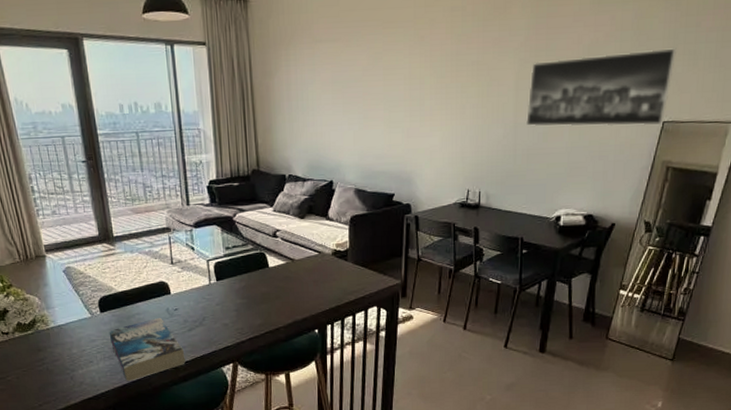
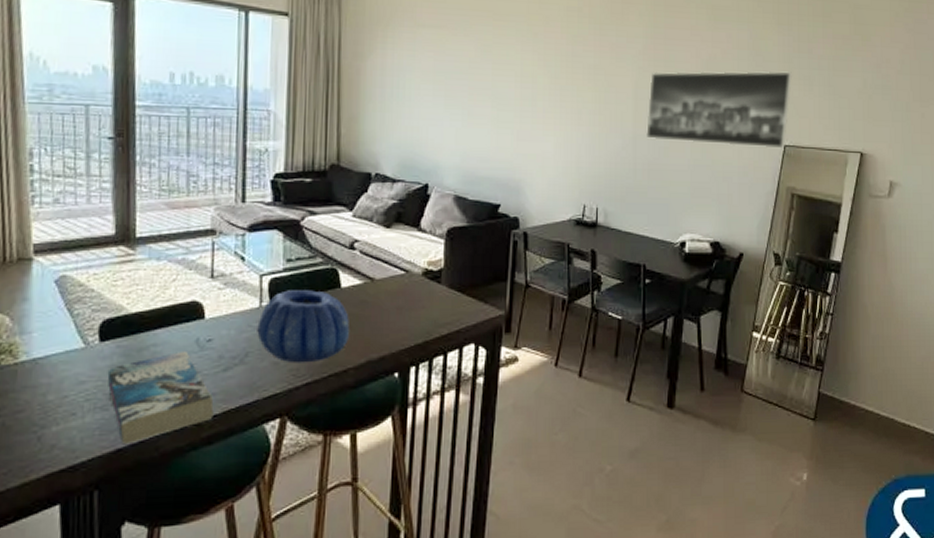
decorative bowl: none [209,270,278,324] -> present [257,290,349,363]

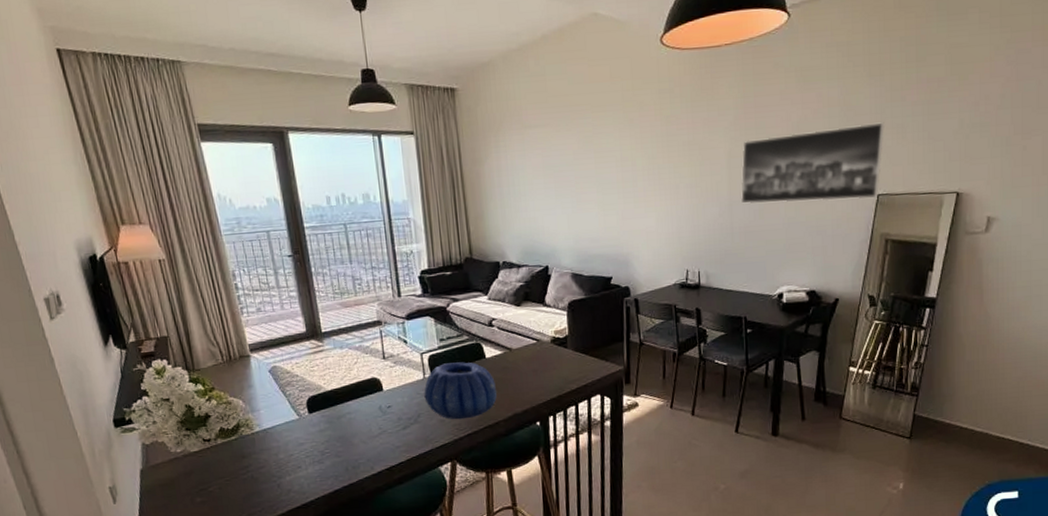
book: present [107,350,214,445] -> none [318,416,401,487]

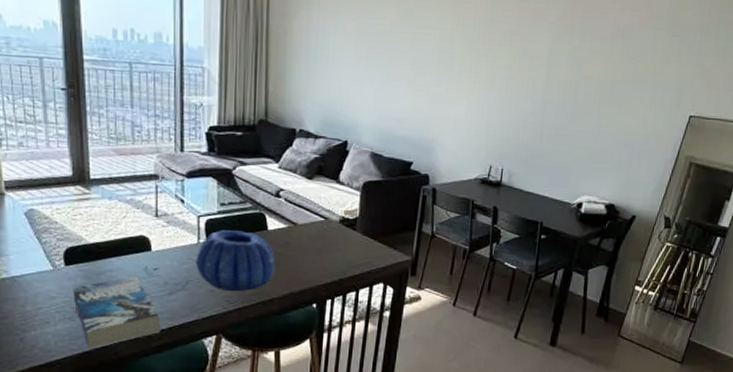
book: none [318,416,401,487] -> present [73,276,161,349]
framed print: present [740,122,886,204] -> none [555,39,709,118]

